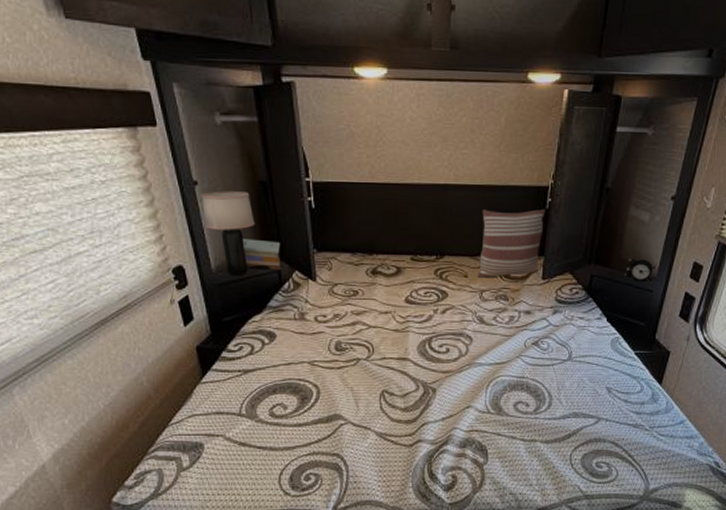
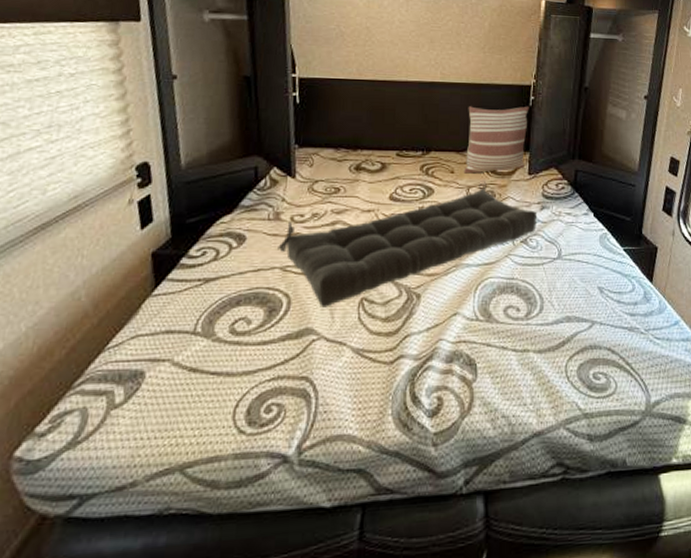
table lamp: present [201,191,256,276] -> none [178,85,236,173]
books: present [242,239,281,270] -> none [218,134,259,166]
seat cushion: none [305,285,550,398] -> present [277,181,538,308]
alarm clock: present [625,259,655,281] -> none [608,154,636,176]

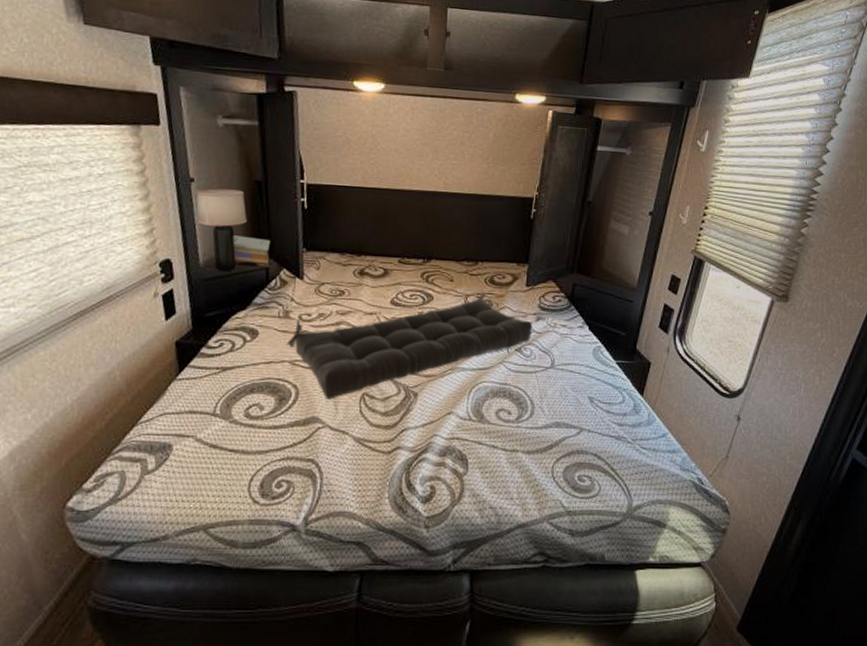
table lamp: none [178,85,236,173] -> present [196,188,248,271]
books: none [218,134,259,166] -> present [233,235,270,267]
pillow: present [463,106,529,174] -> none [462,217,530,283]

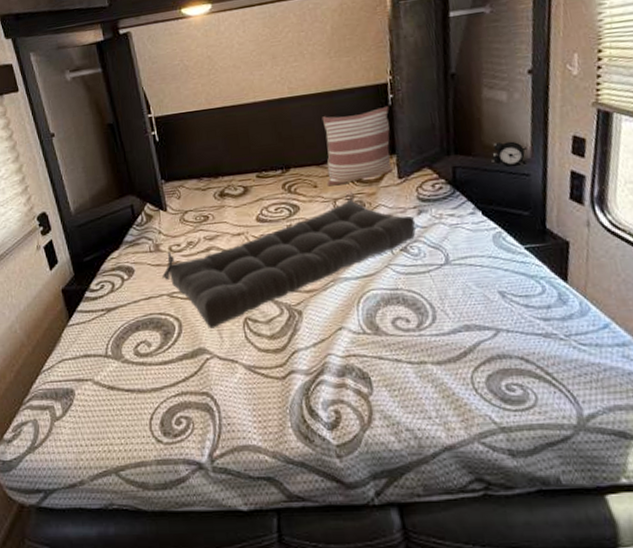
table lamp: present [196,188,248,271] -> none [58,136,107,216]
books: present [233,235,270,267] -> none [96,177,134,208]
pillow: none [462,217,530,283] -> present [322,105,393,187]
alarm clock: none [607,269,635,292] -> present [492,141,527,166]

